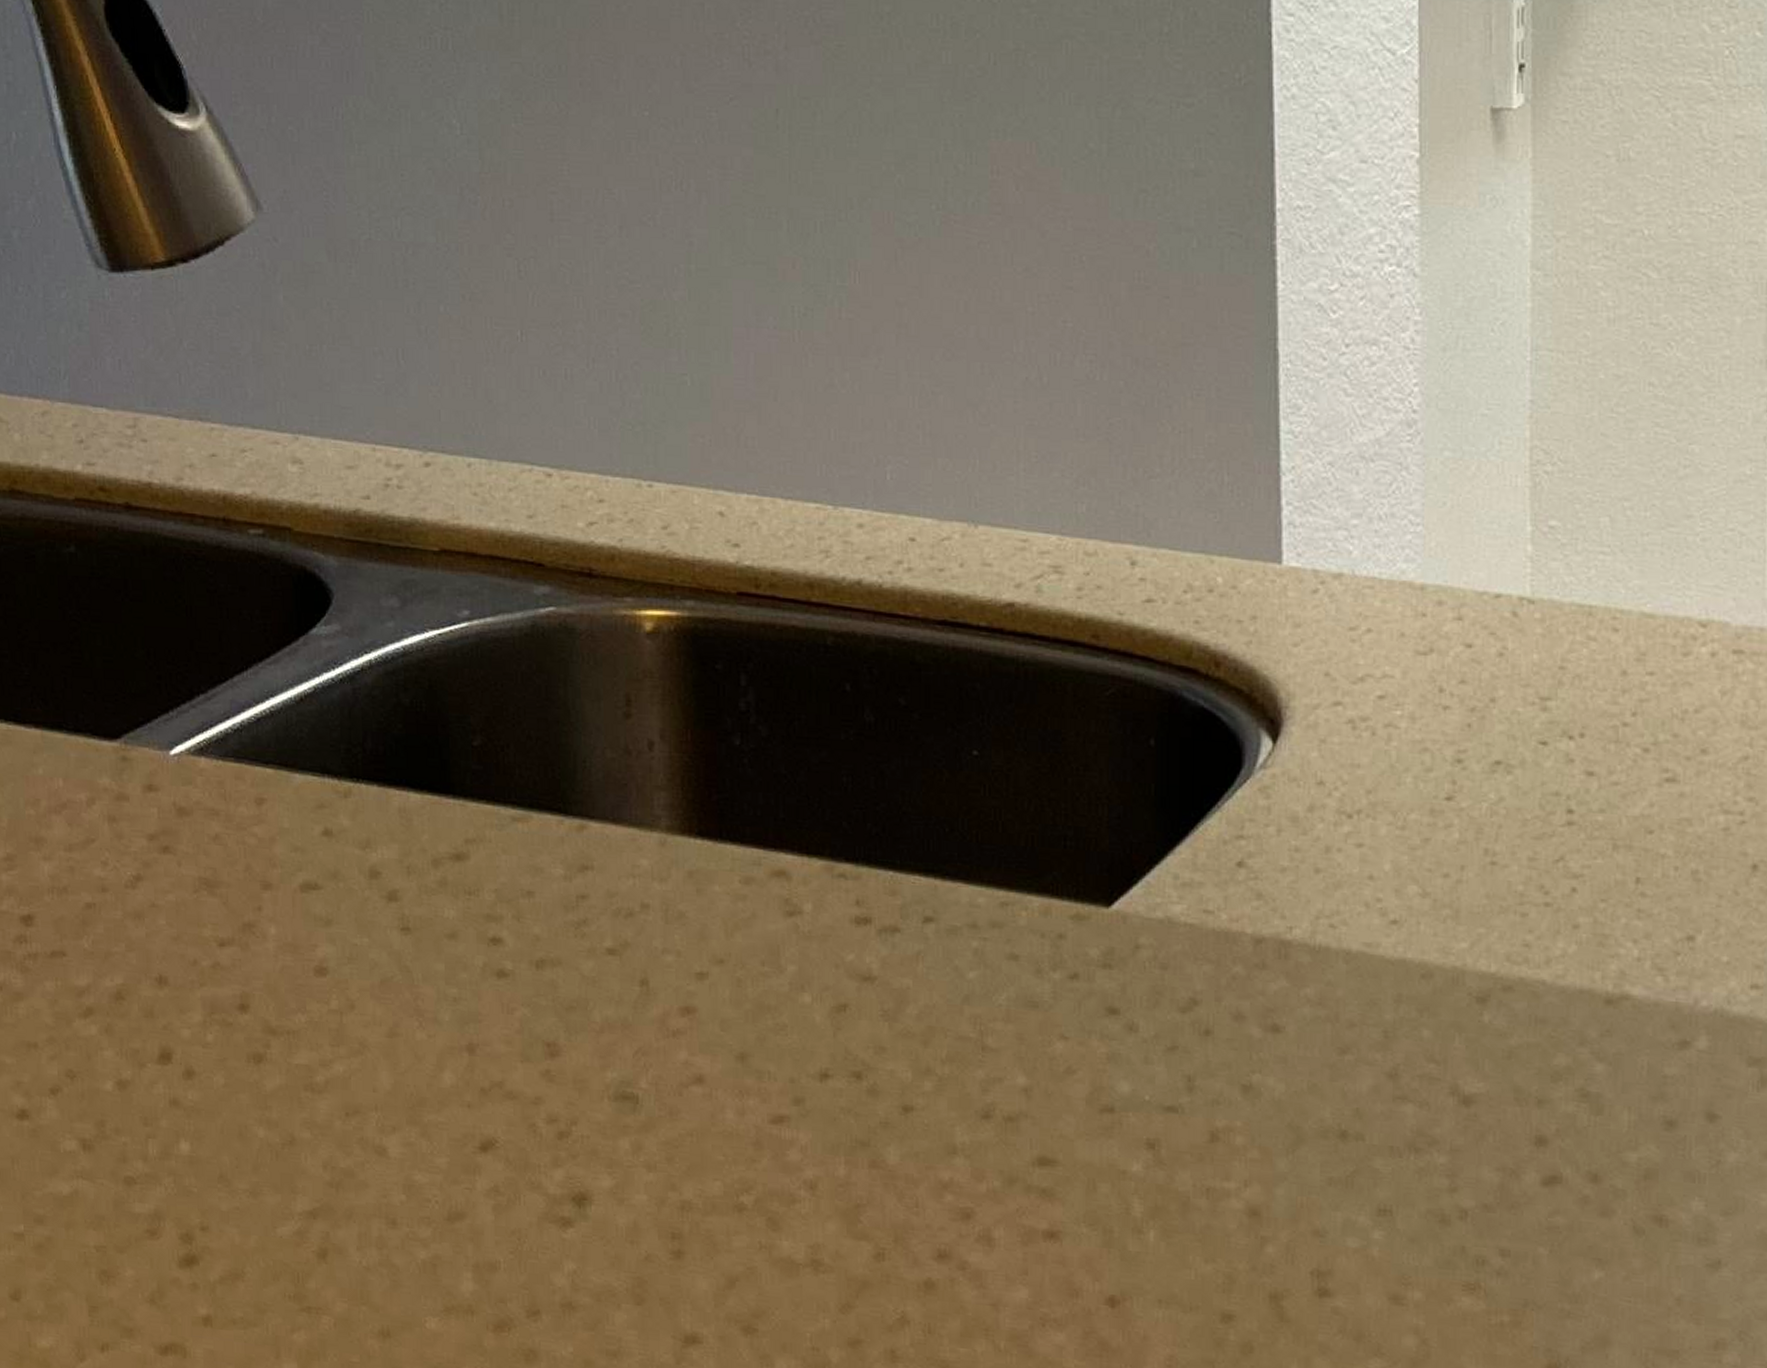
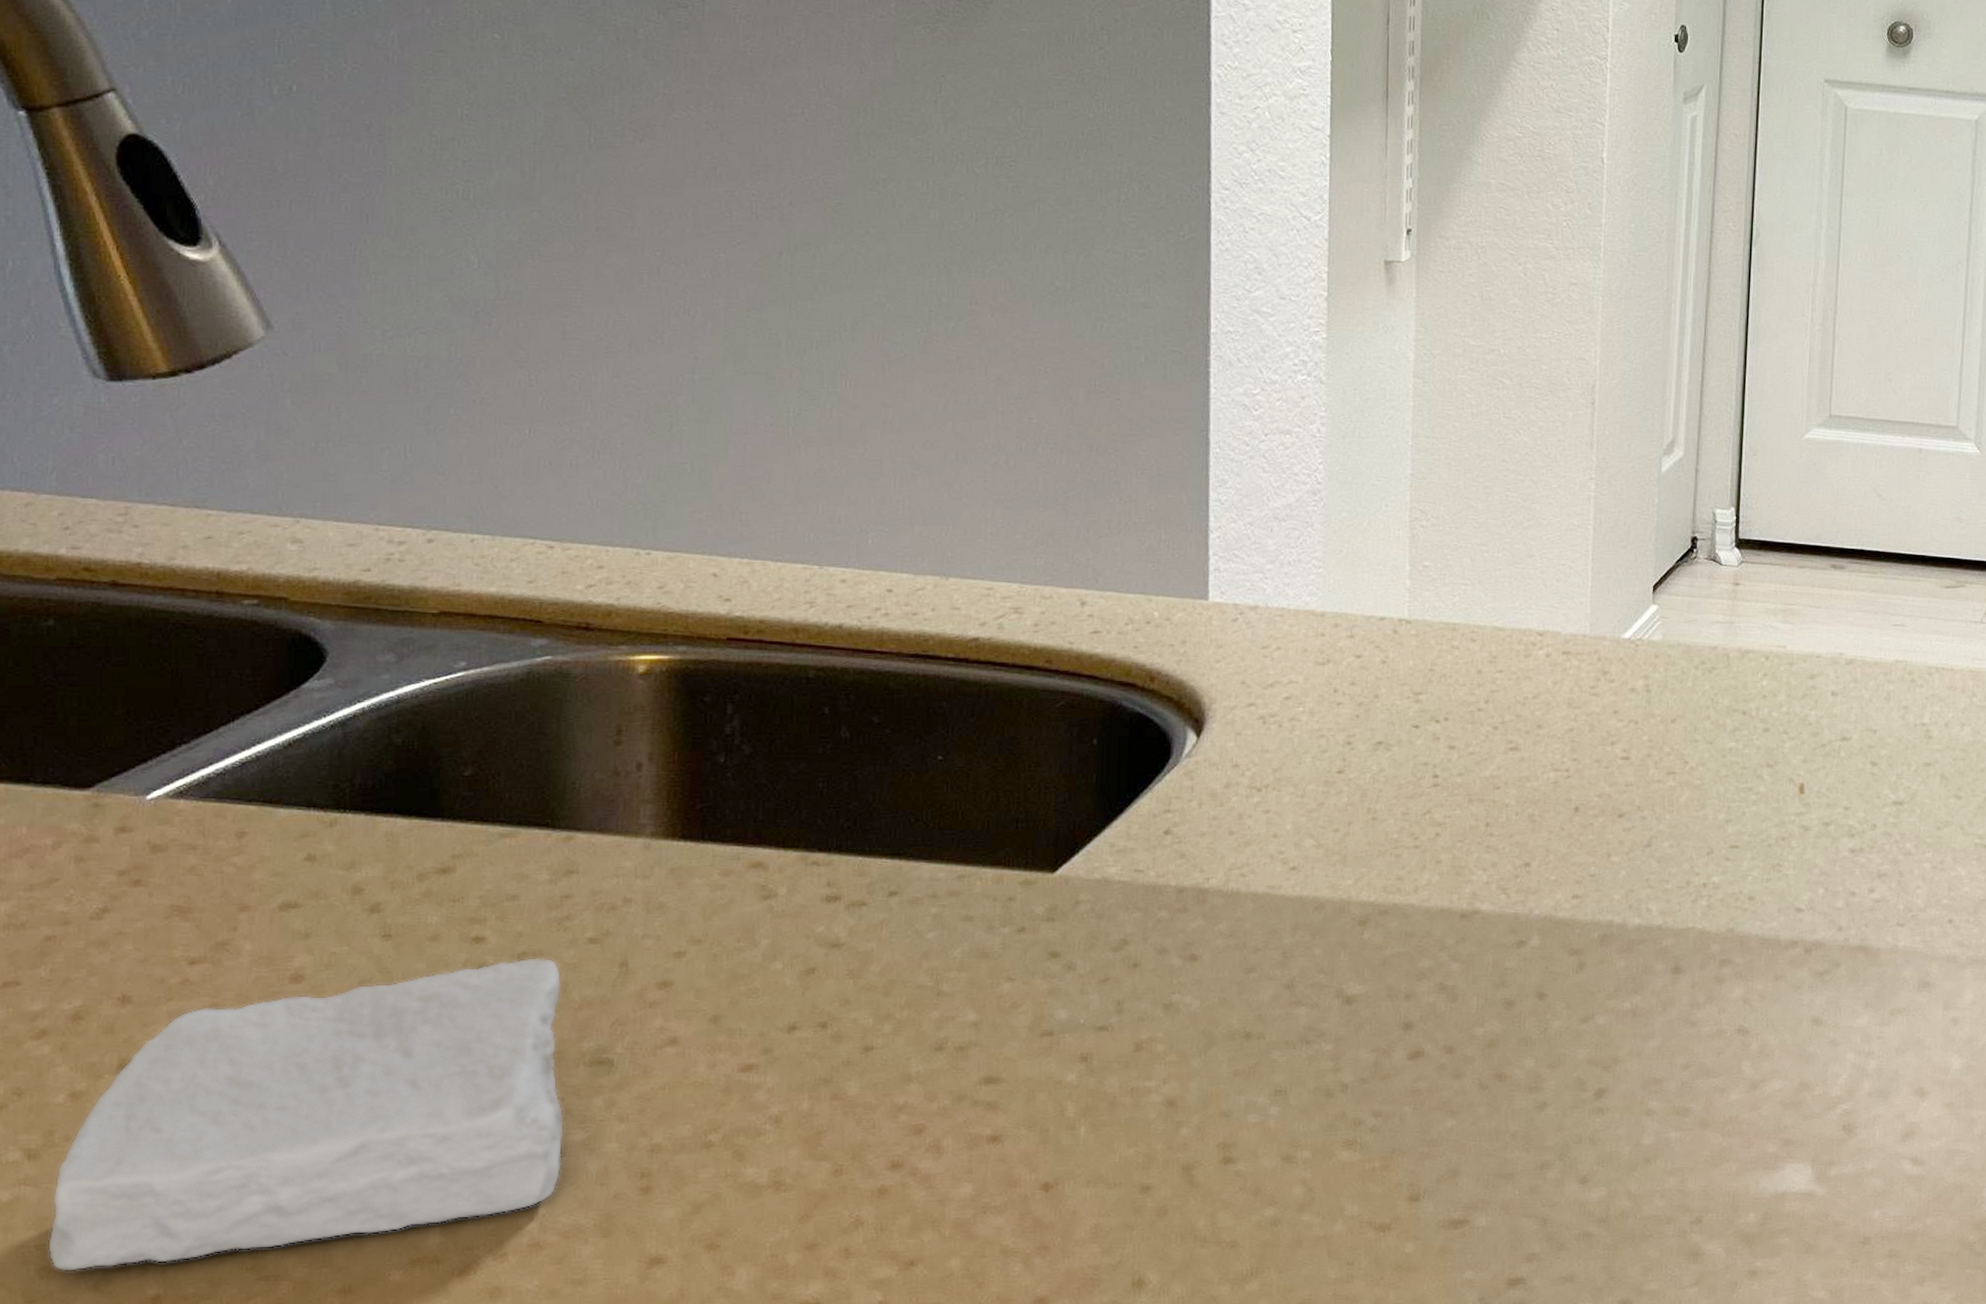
soap bar: none [105,966,591,1281] -> present [46,958,564,1272]

